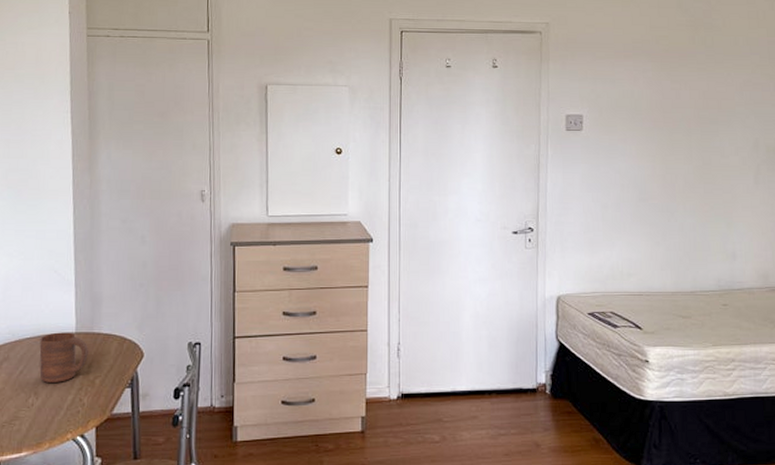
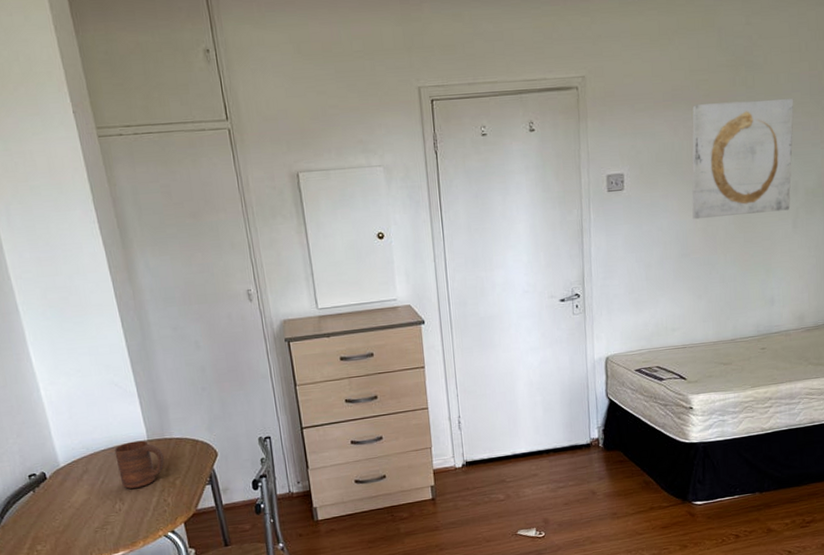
wall art: none [650,58,753,166] -> present [692,98,794,220]

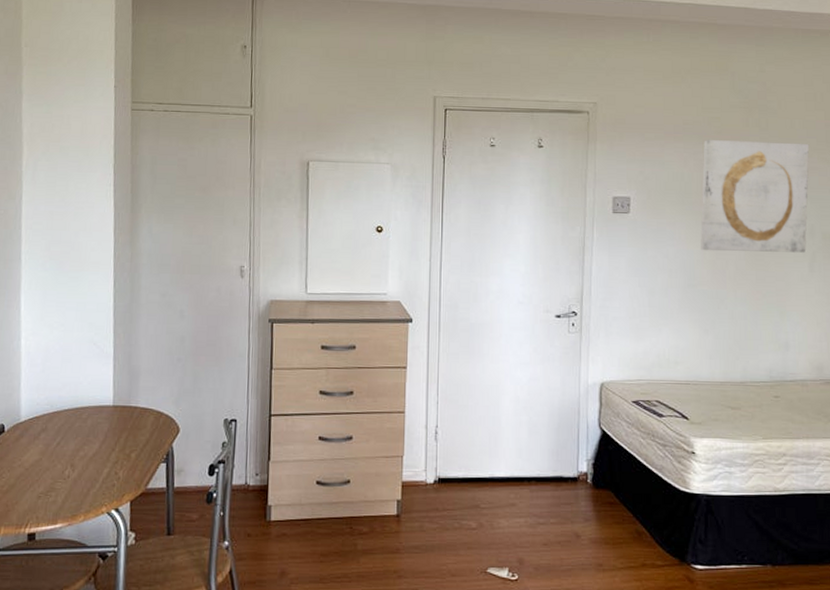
cup: present [114,440,164,489] -> none [76,404,125,455]

